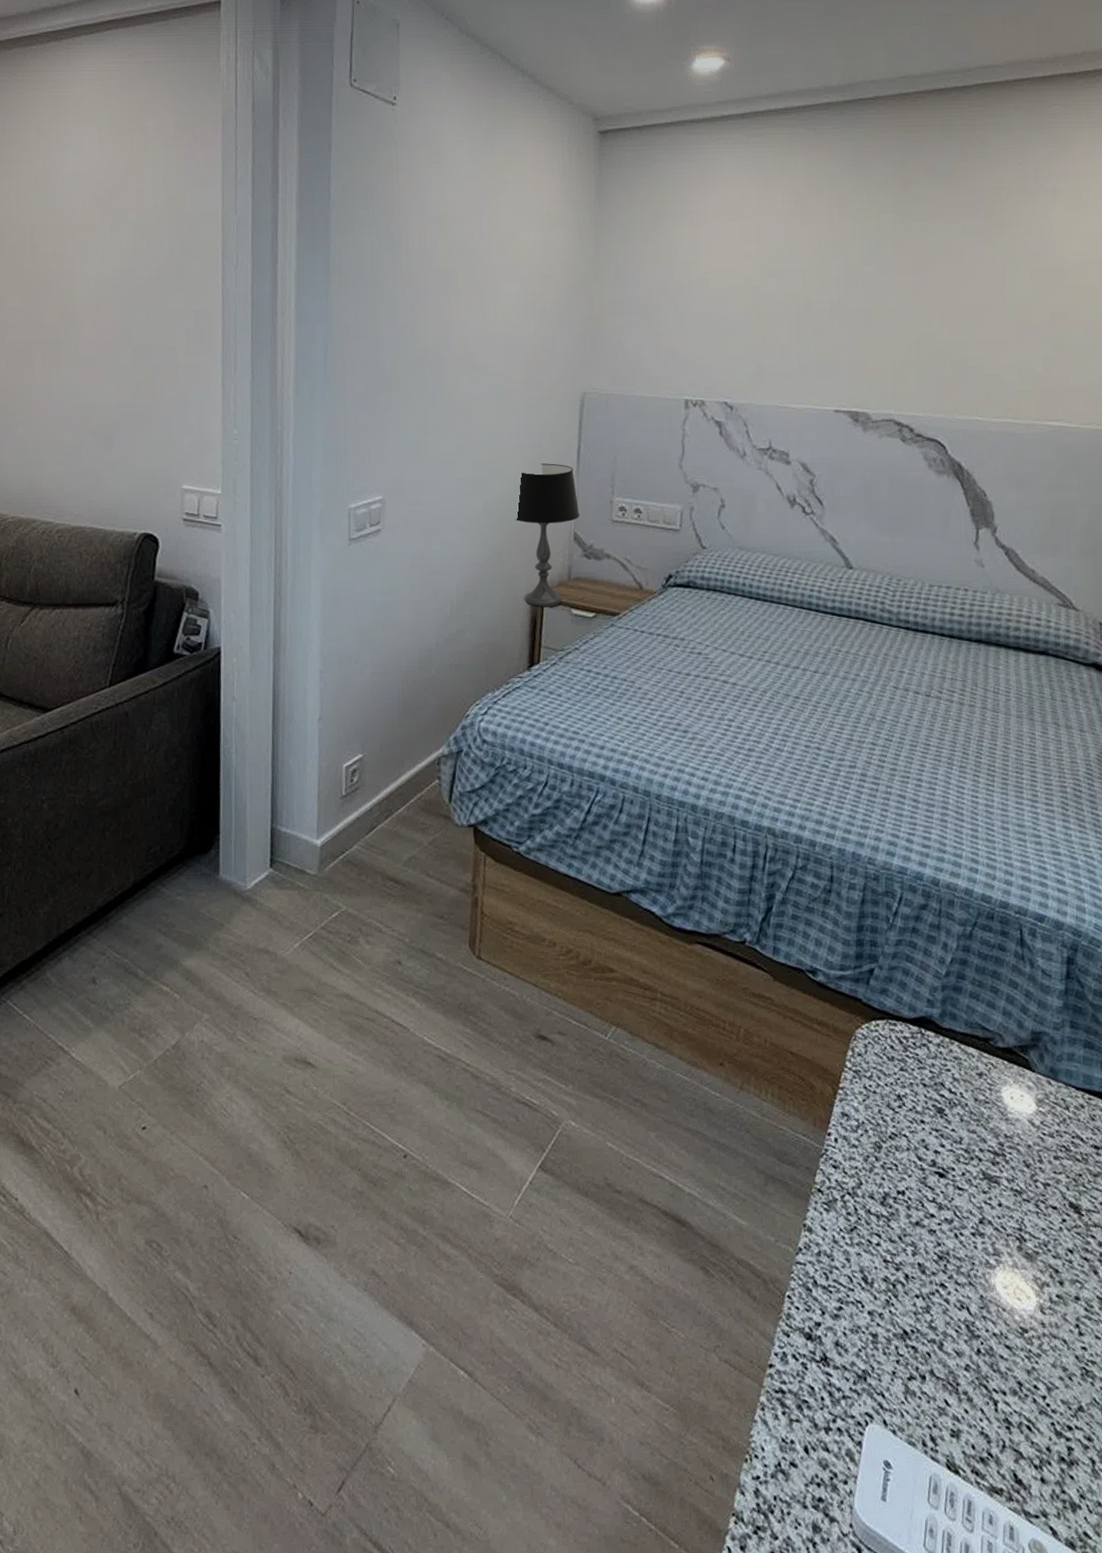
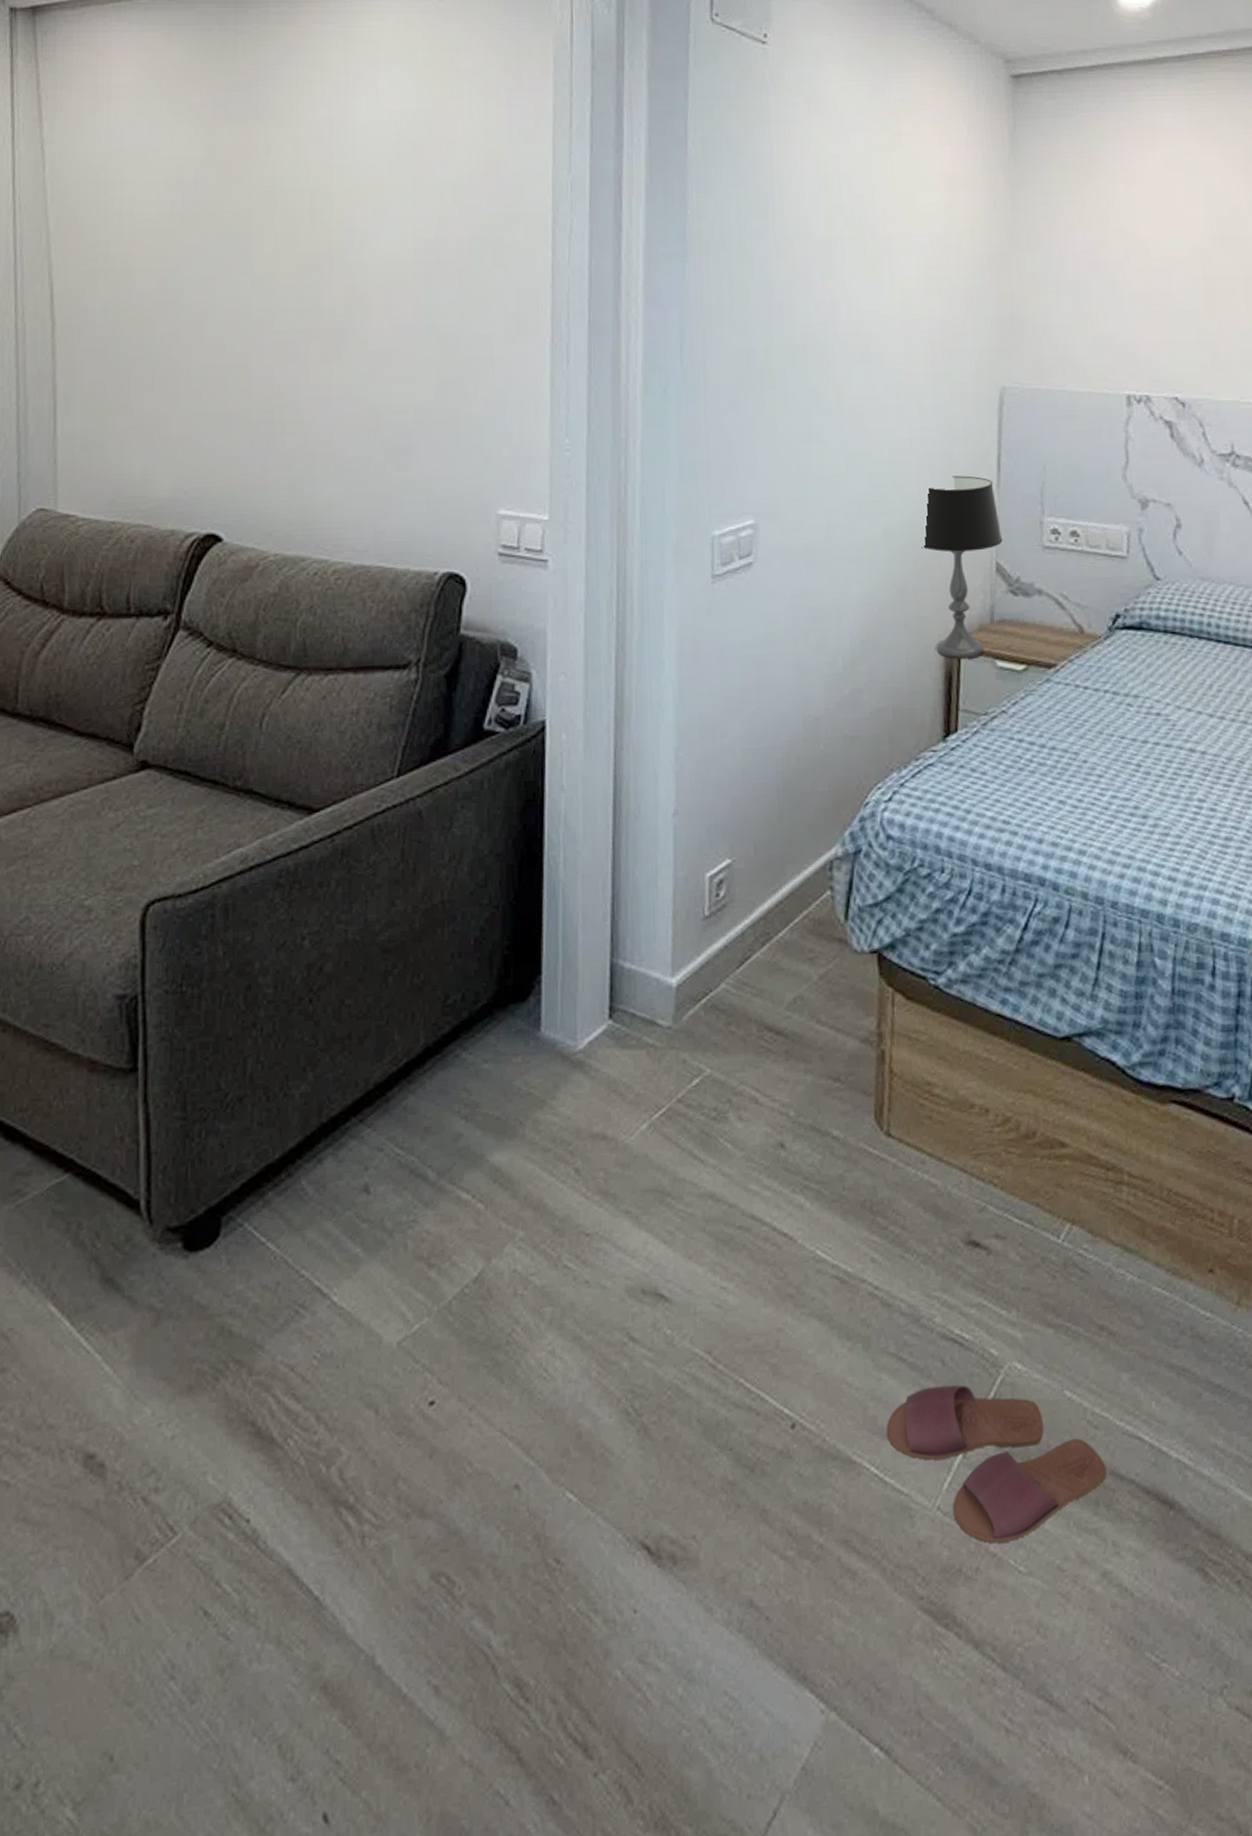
slippers: none [474,1134,636,1243] -> present [887,1384,1107,1544]

